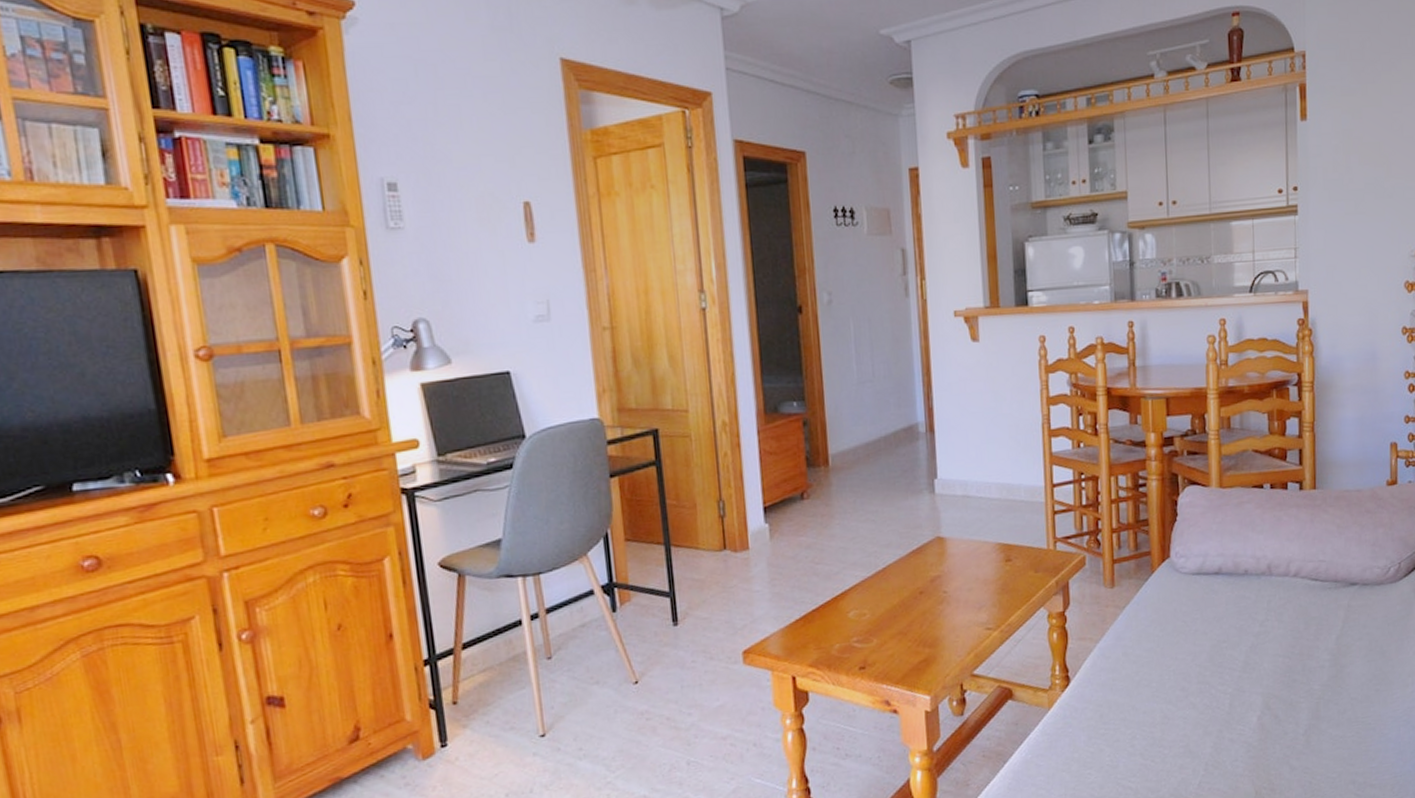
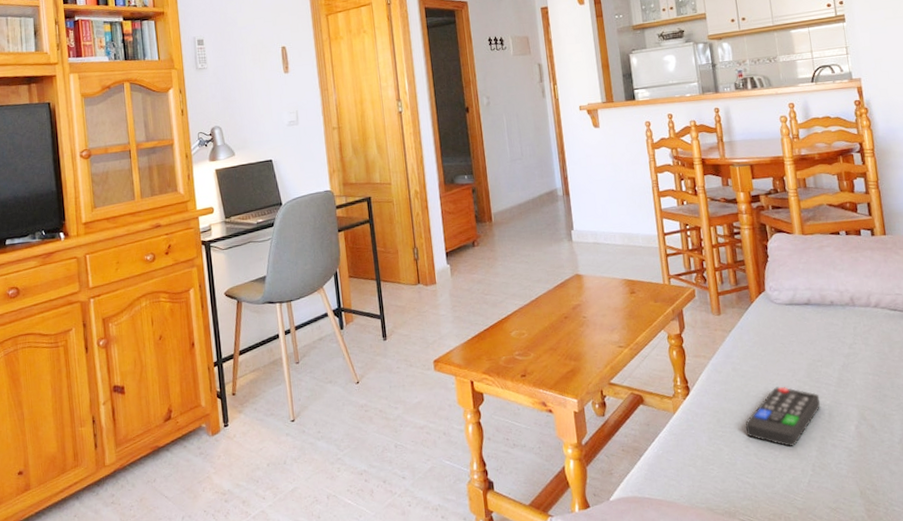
remote control: none [1132,673,1222,744] -> present [745,386,821,447]

